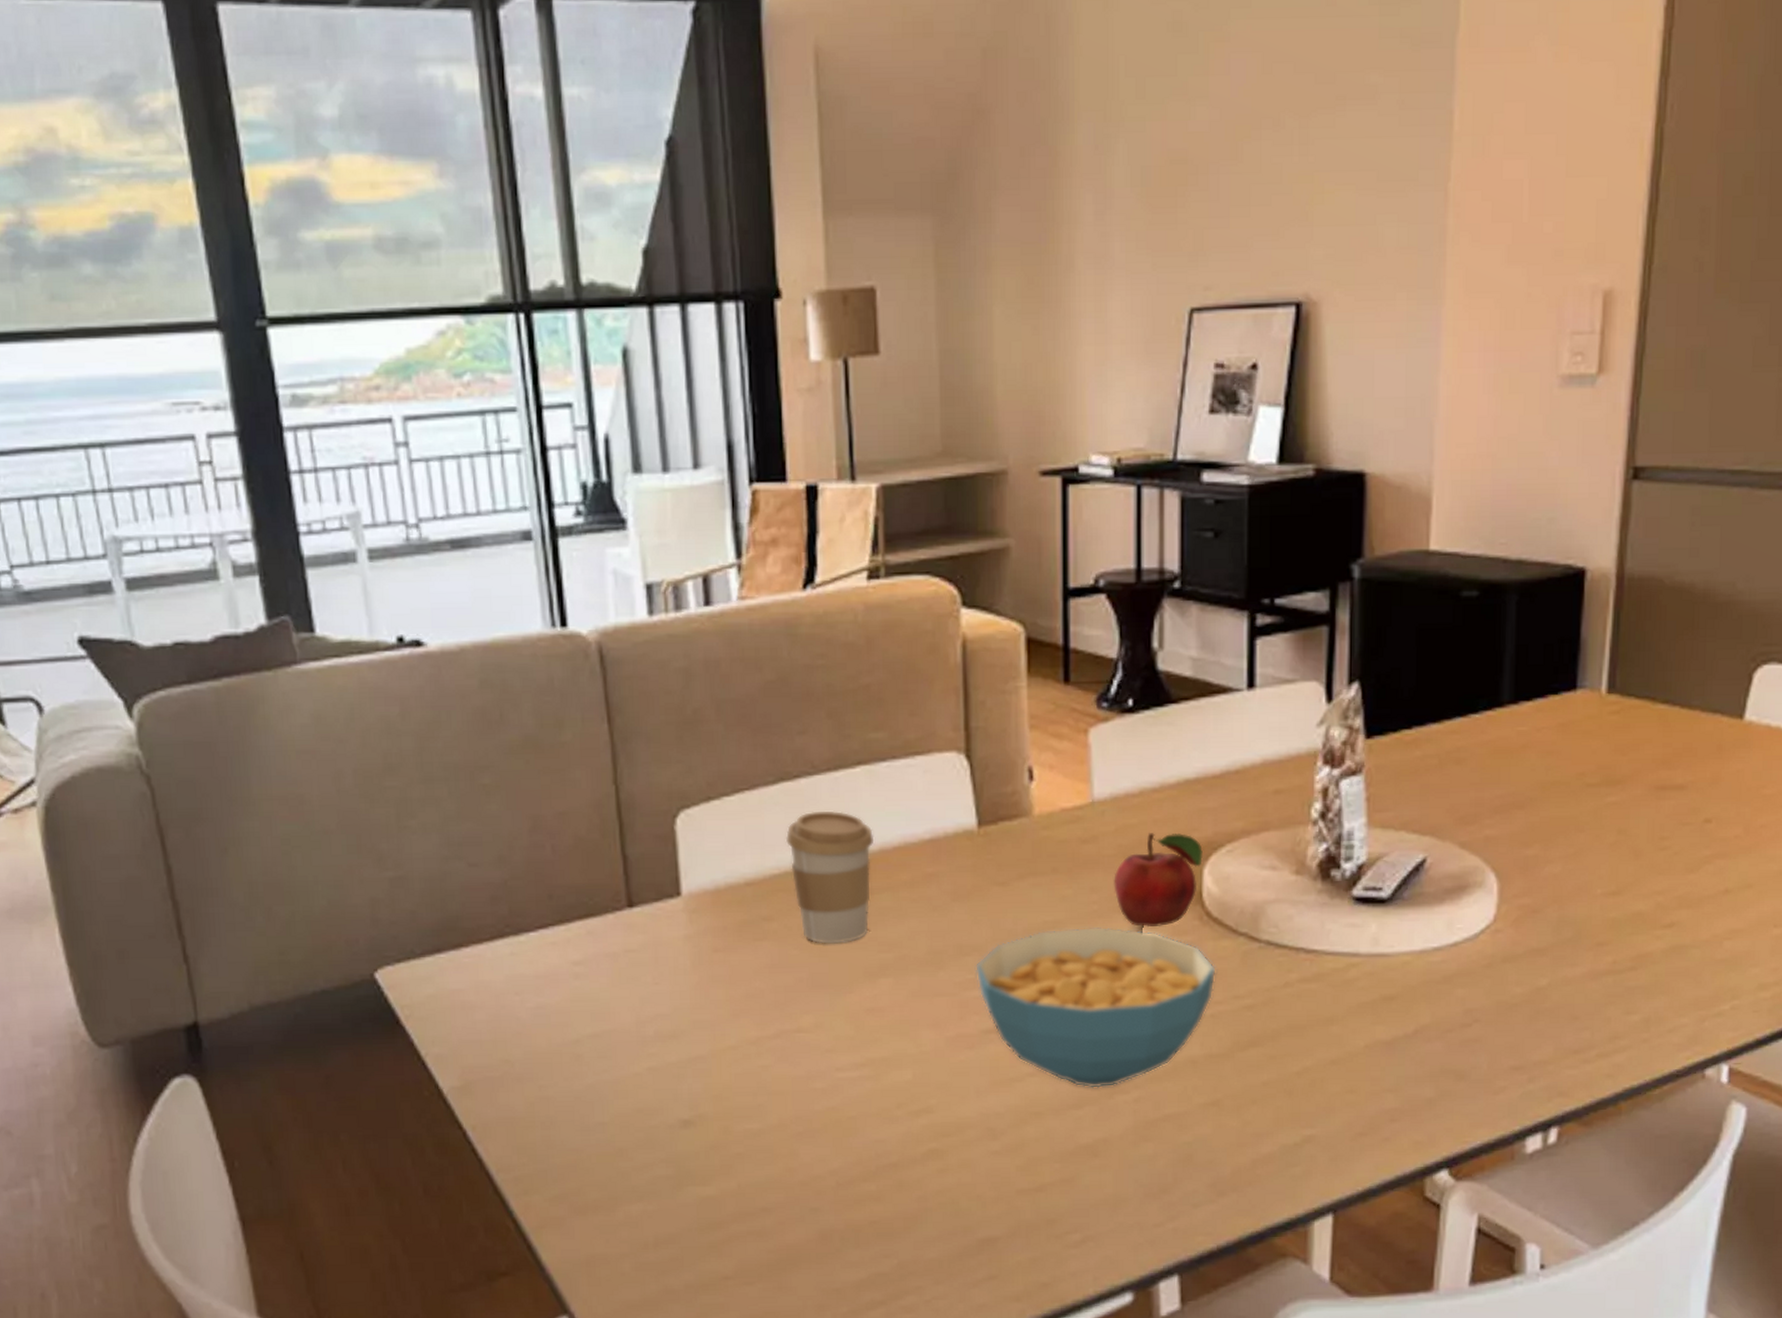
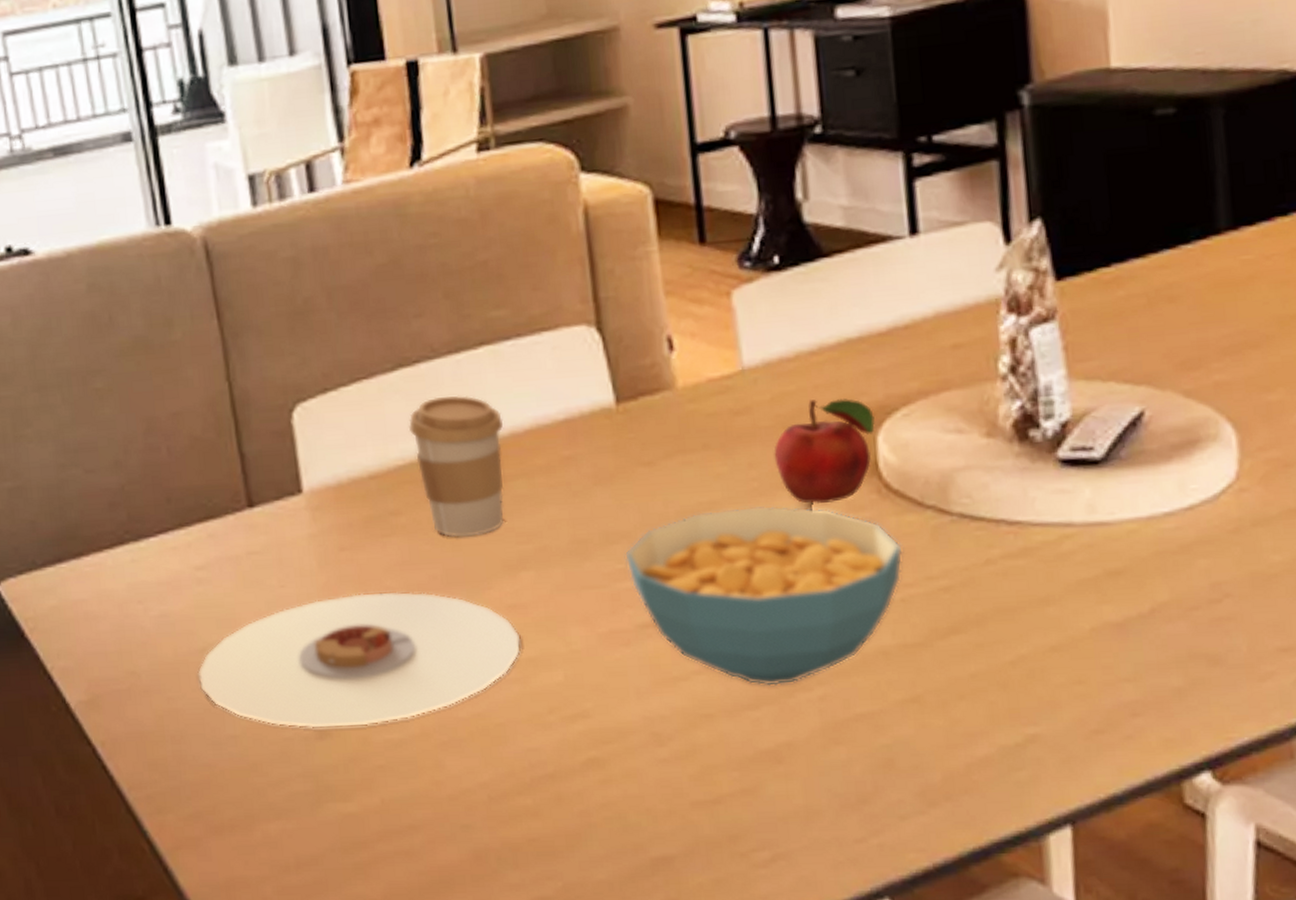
plate: none [570,992,876,1117] -> present [197,591,521,728]

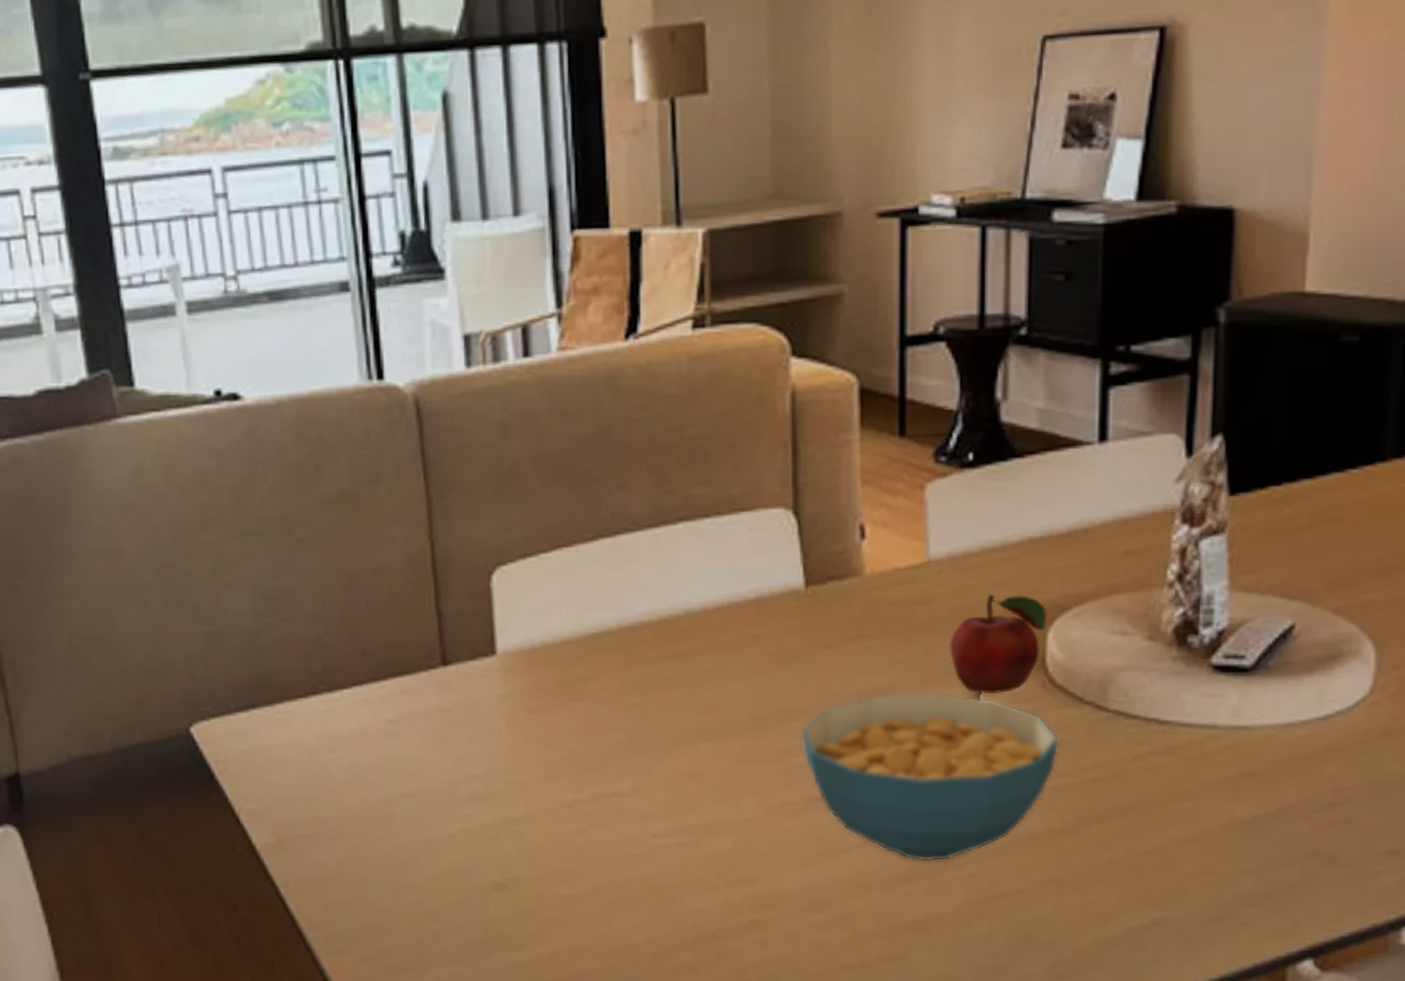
plate: present [197,591,521,728] -> none [382,755,695,880]
coffee cup: present [408,395,504,537] -> none [603,568,696,706]

